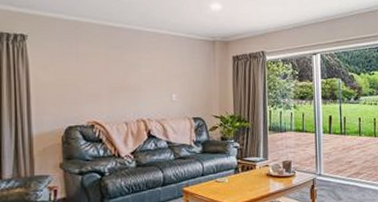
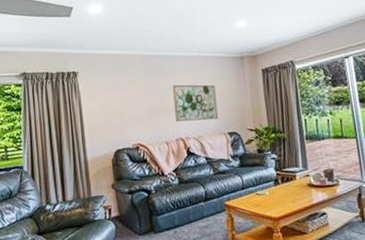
wall art: none [137,62,184,103] -> present [172,84,219,122]

